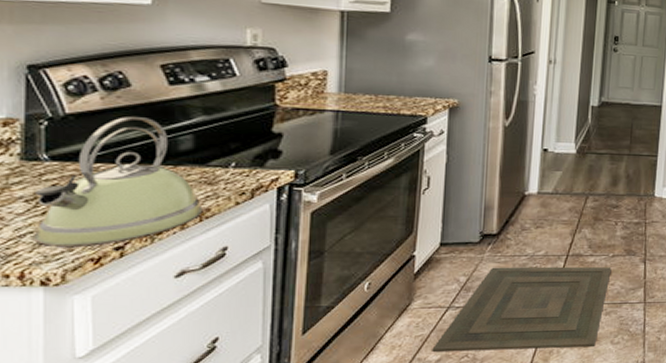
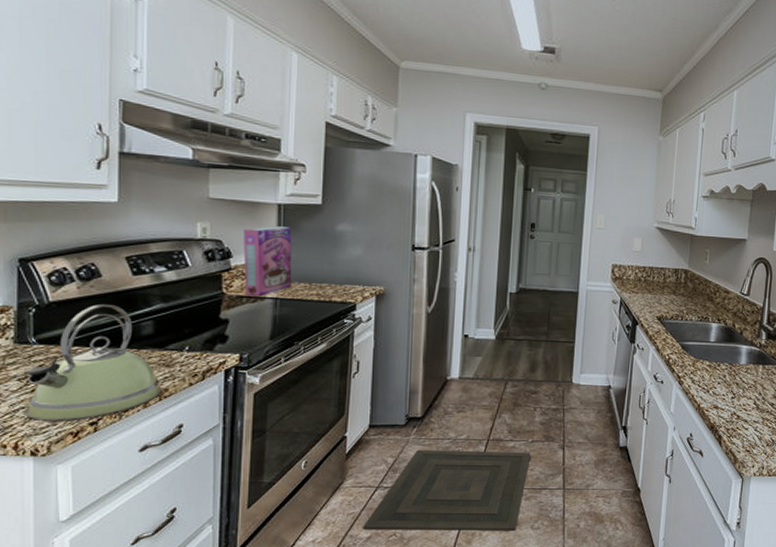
cereal box: none [300,34,356,108] -> present [244,226,292,296]

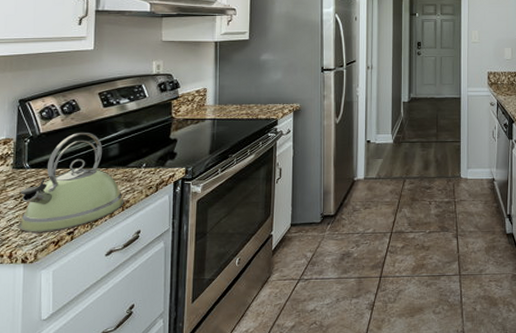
cereal box: present [244,226,292,296] -> none [188,60,227,118]
bath mat: present [363,449,531,530] -> none [288,242,429,319]

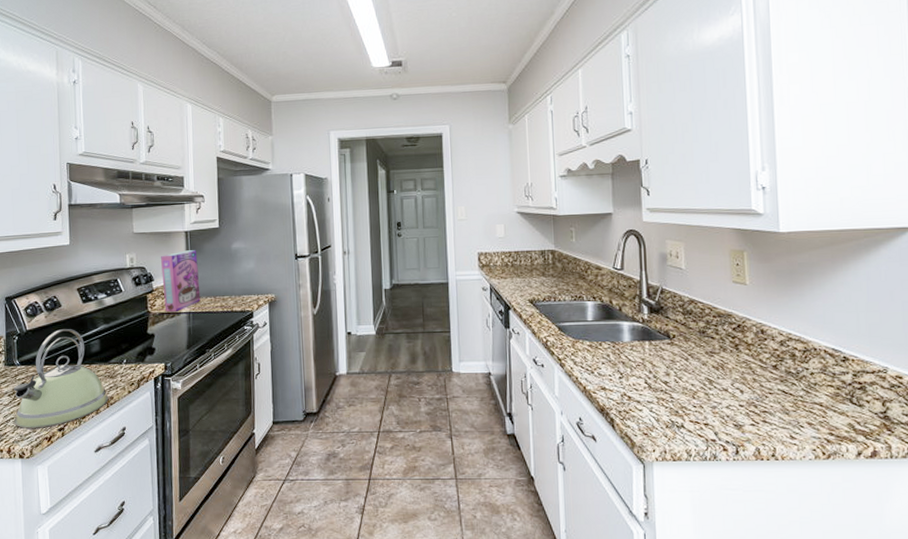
cereal box: none [188,60,227,118] -> present [161,250,201,312]

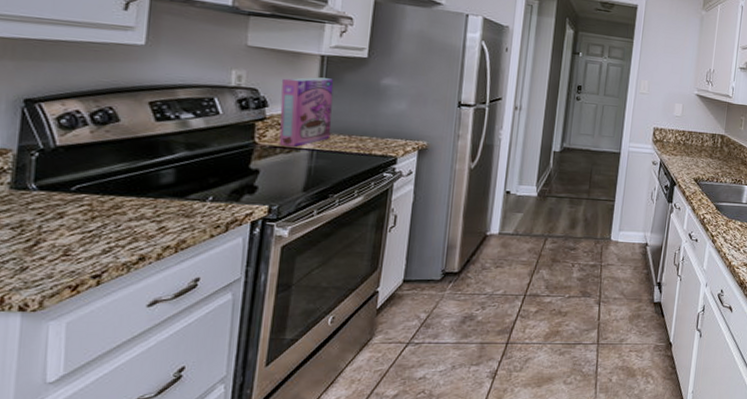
kettle: present [14,329,109,429] -> none [16,150,179,274]

